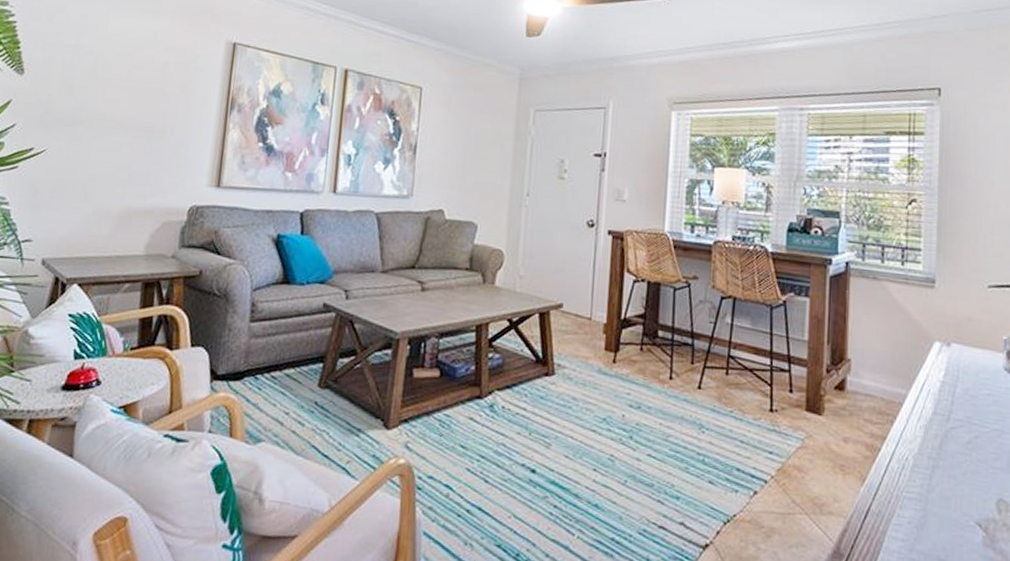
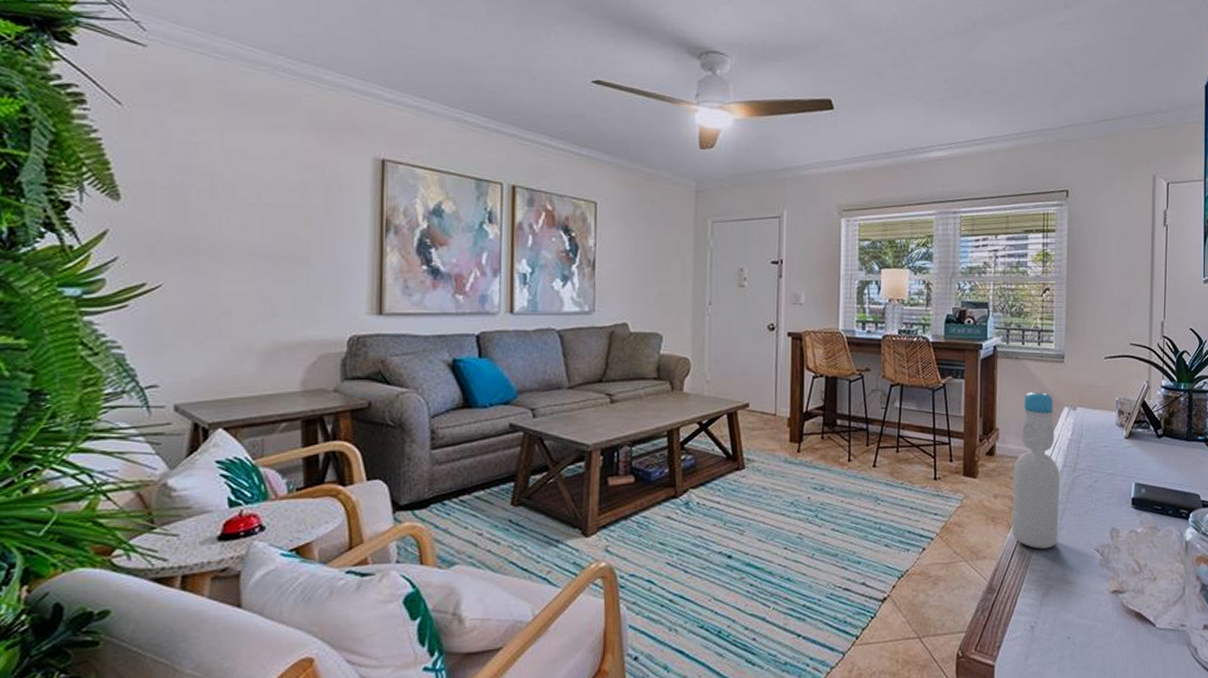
bottle: none [865,318,928,514] -> present [1011,390,1060,549]

